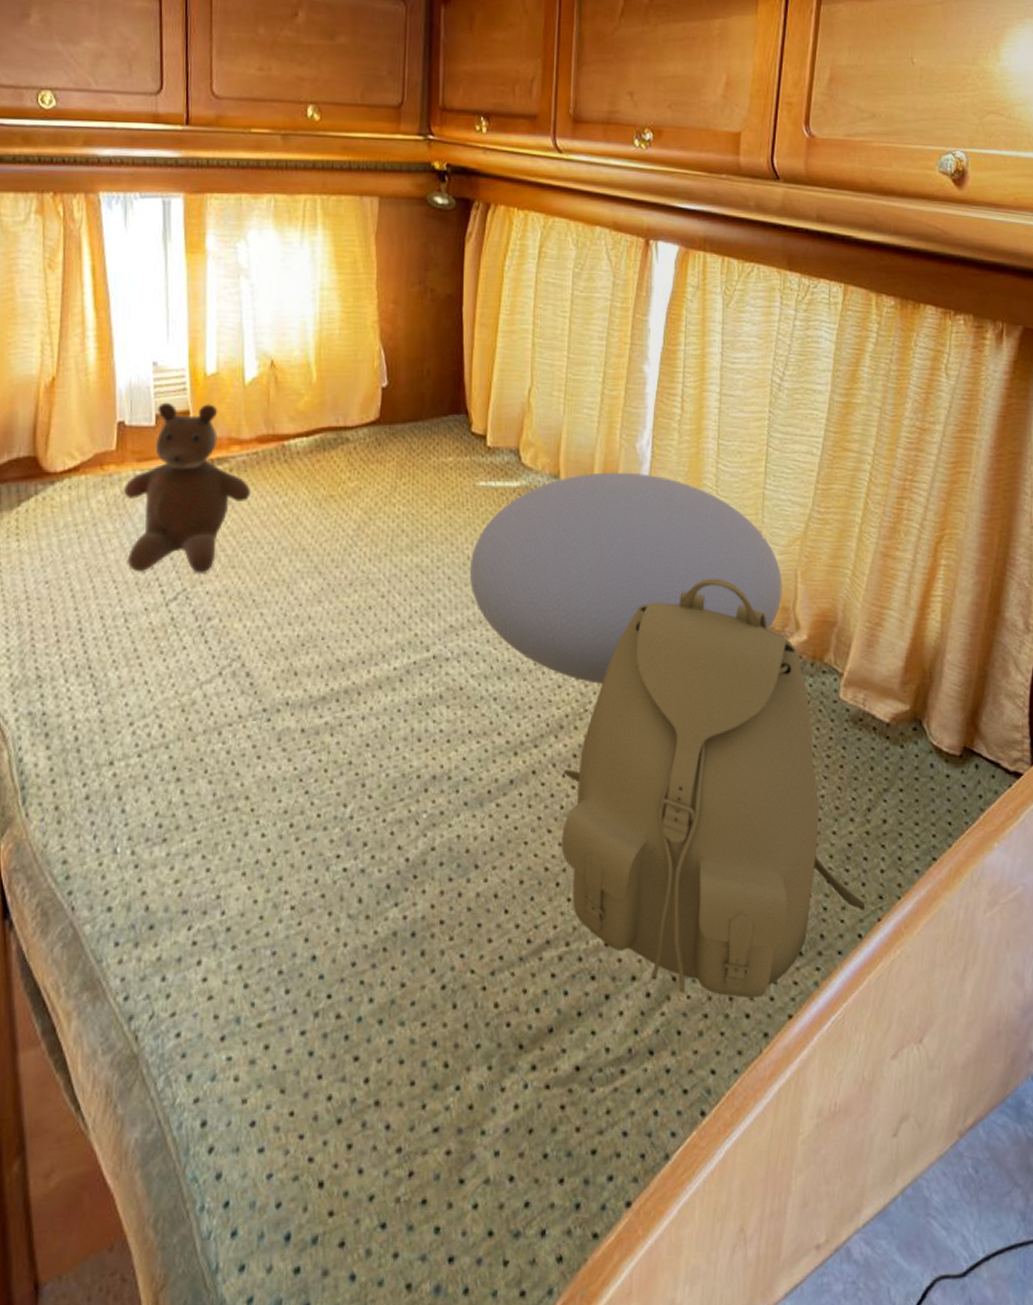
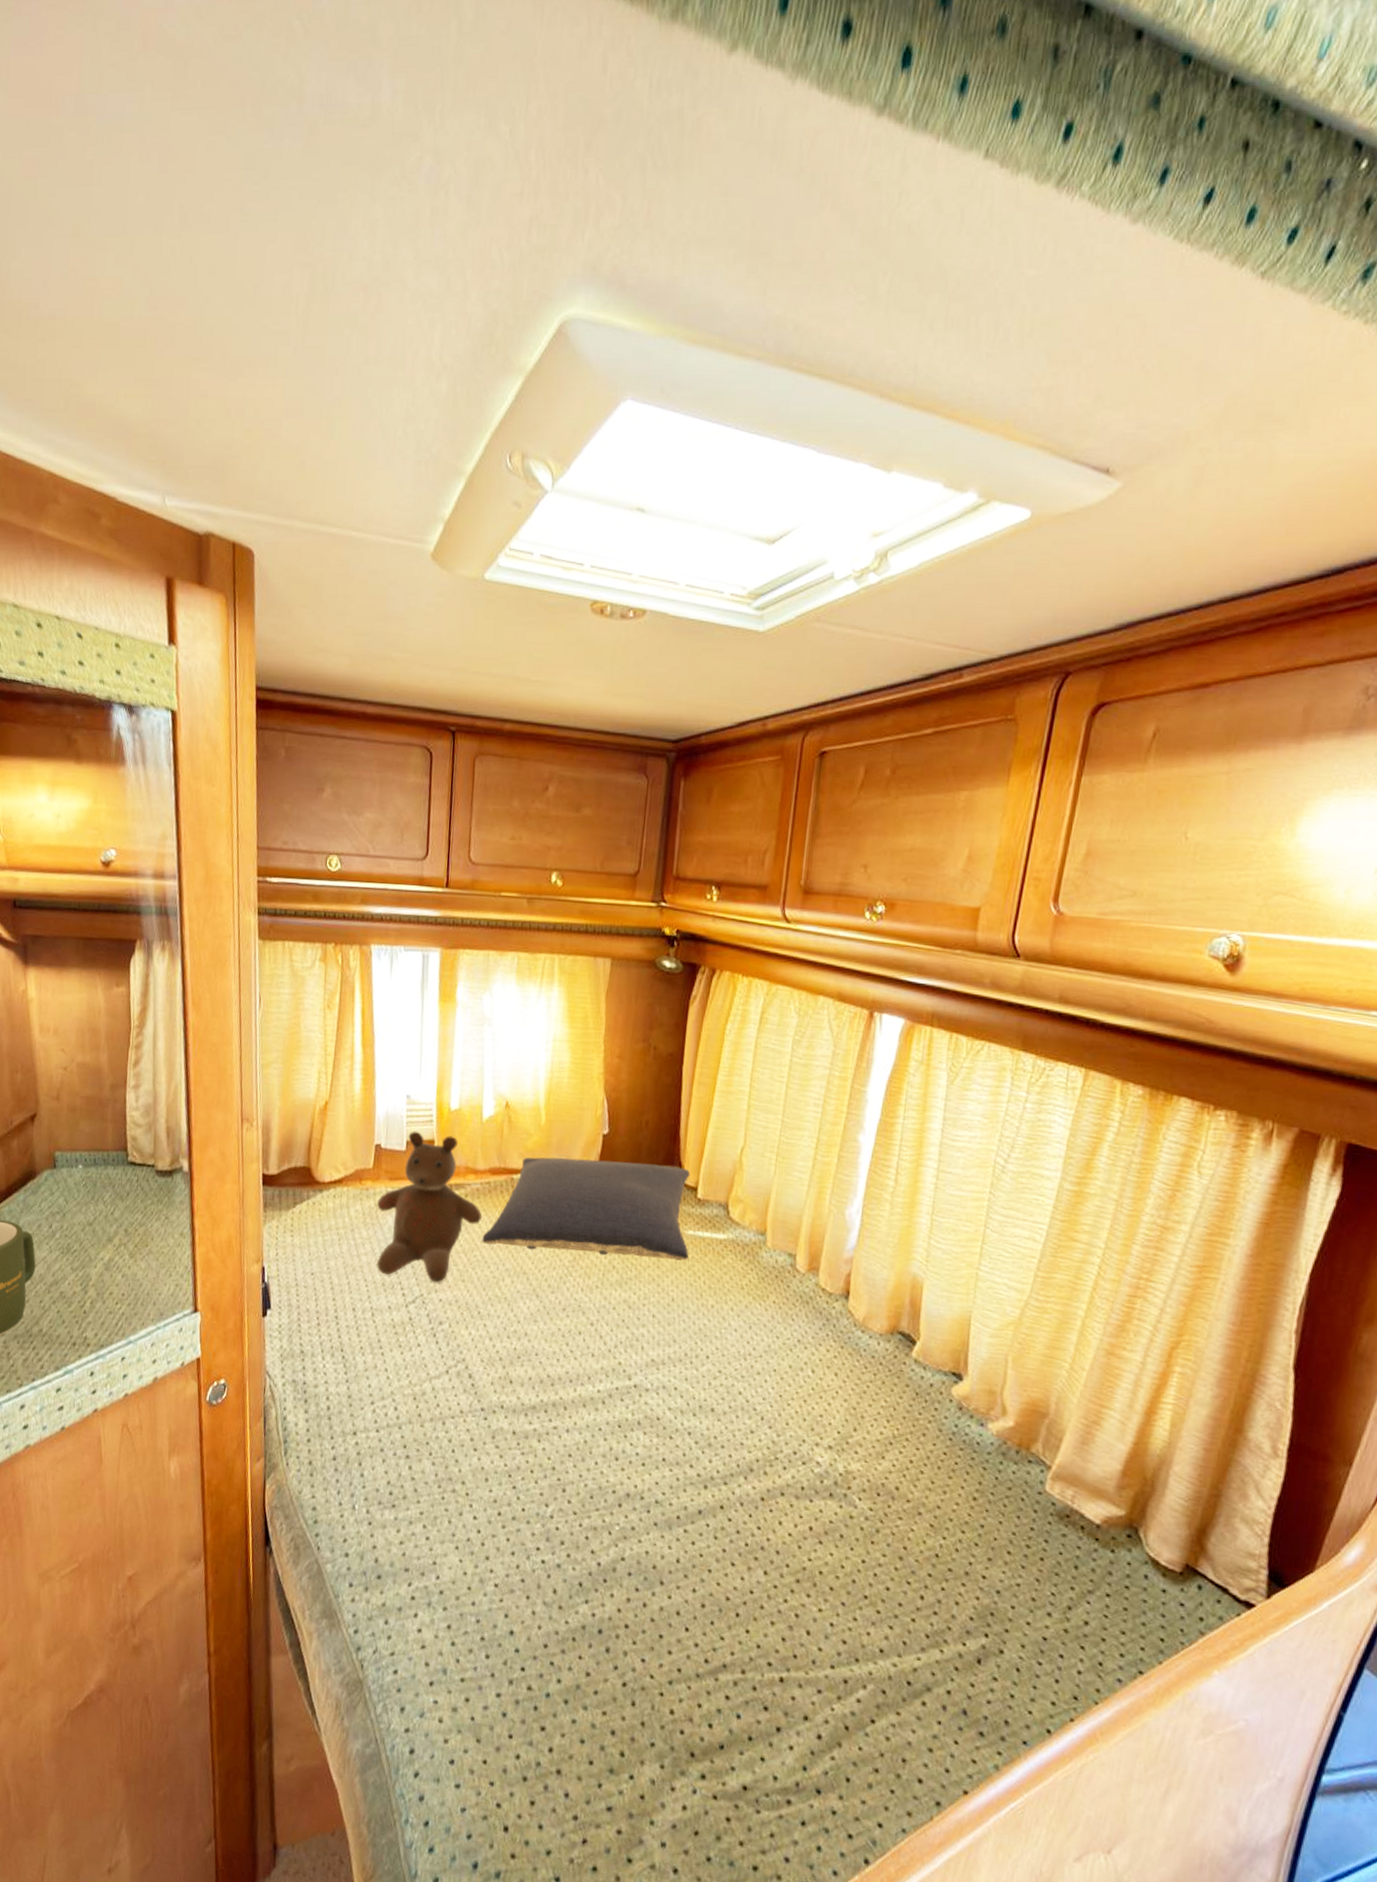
pillow: none [252,414,482,523] -> present [482,1157,691,1261]
cushion: present [470,472,783,685] -> none [673,1234,991,1437]
backpack: present [561,578,866,999] -> none [743,1350,1058,1767]

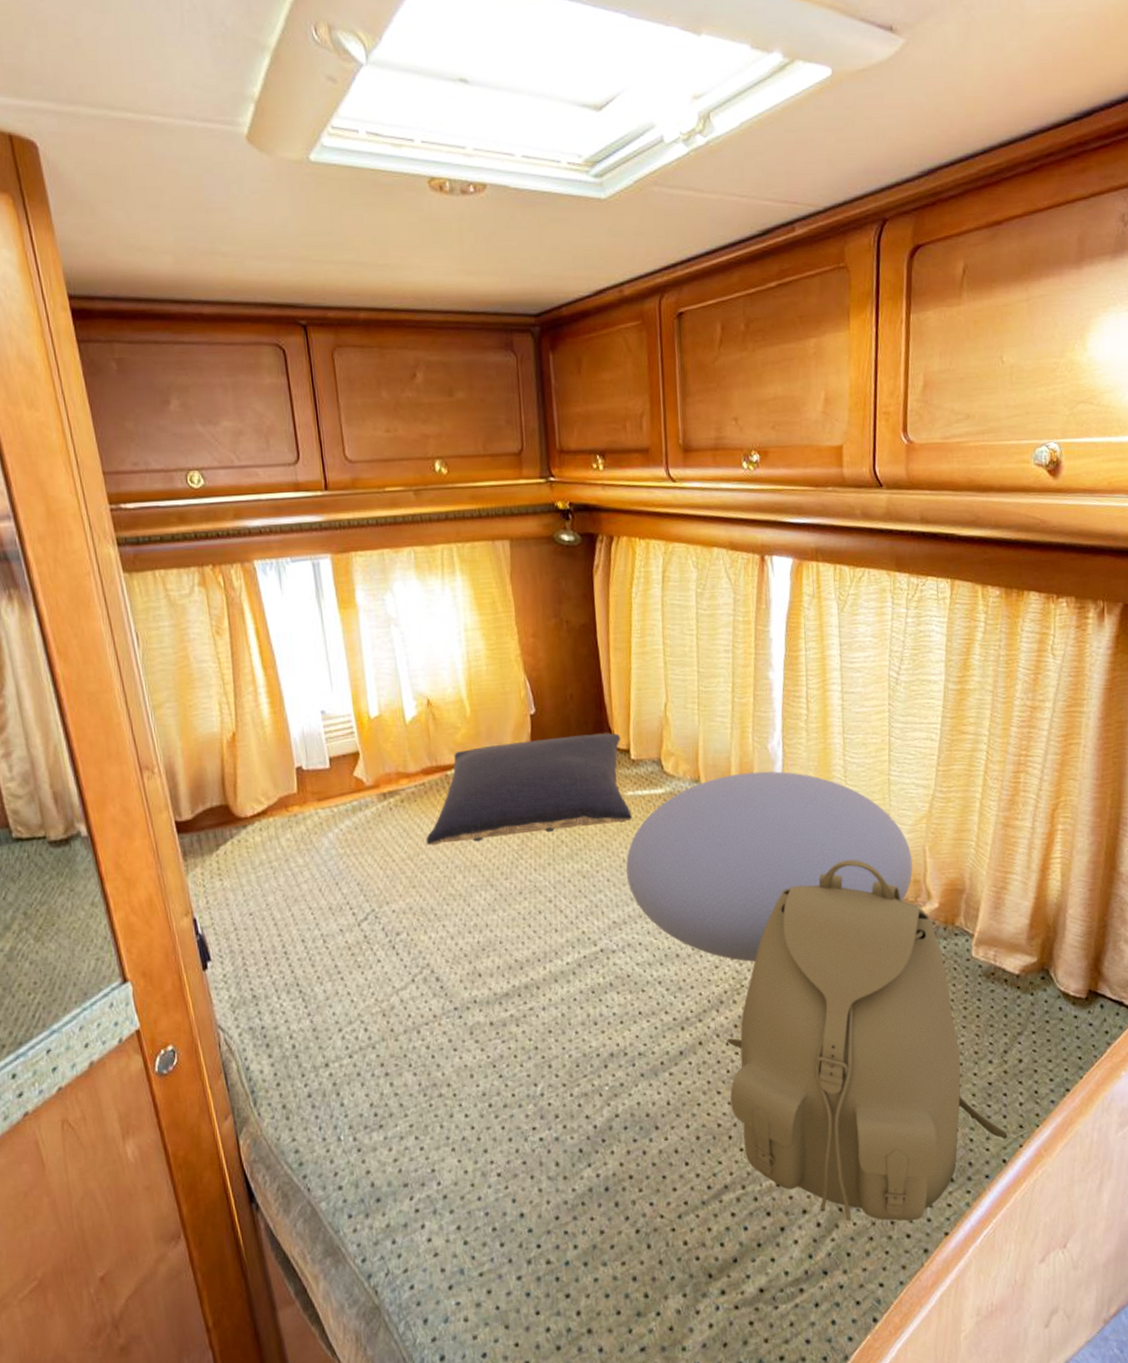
teddy bear: present [377,1131,483,1283] -> none [309,744,423,899]
cushion: none [673,1234,991,1437] -> present [626,771,913,963]
backpack: none [743,1350,1058,1767] -> present [727,859,1008,1221]

